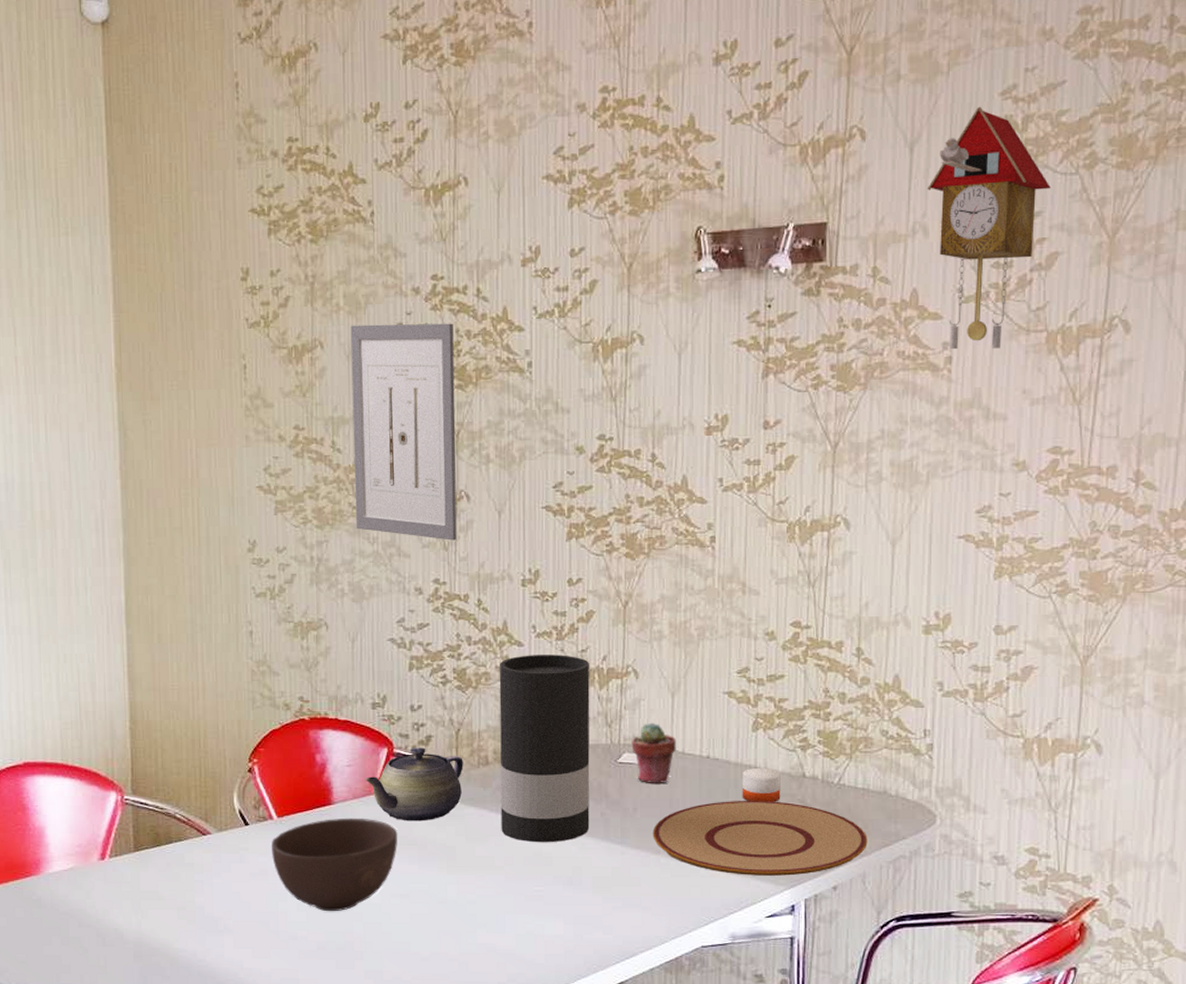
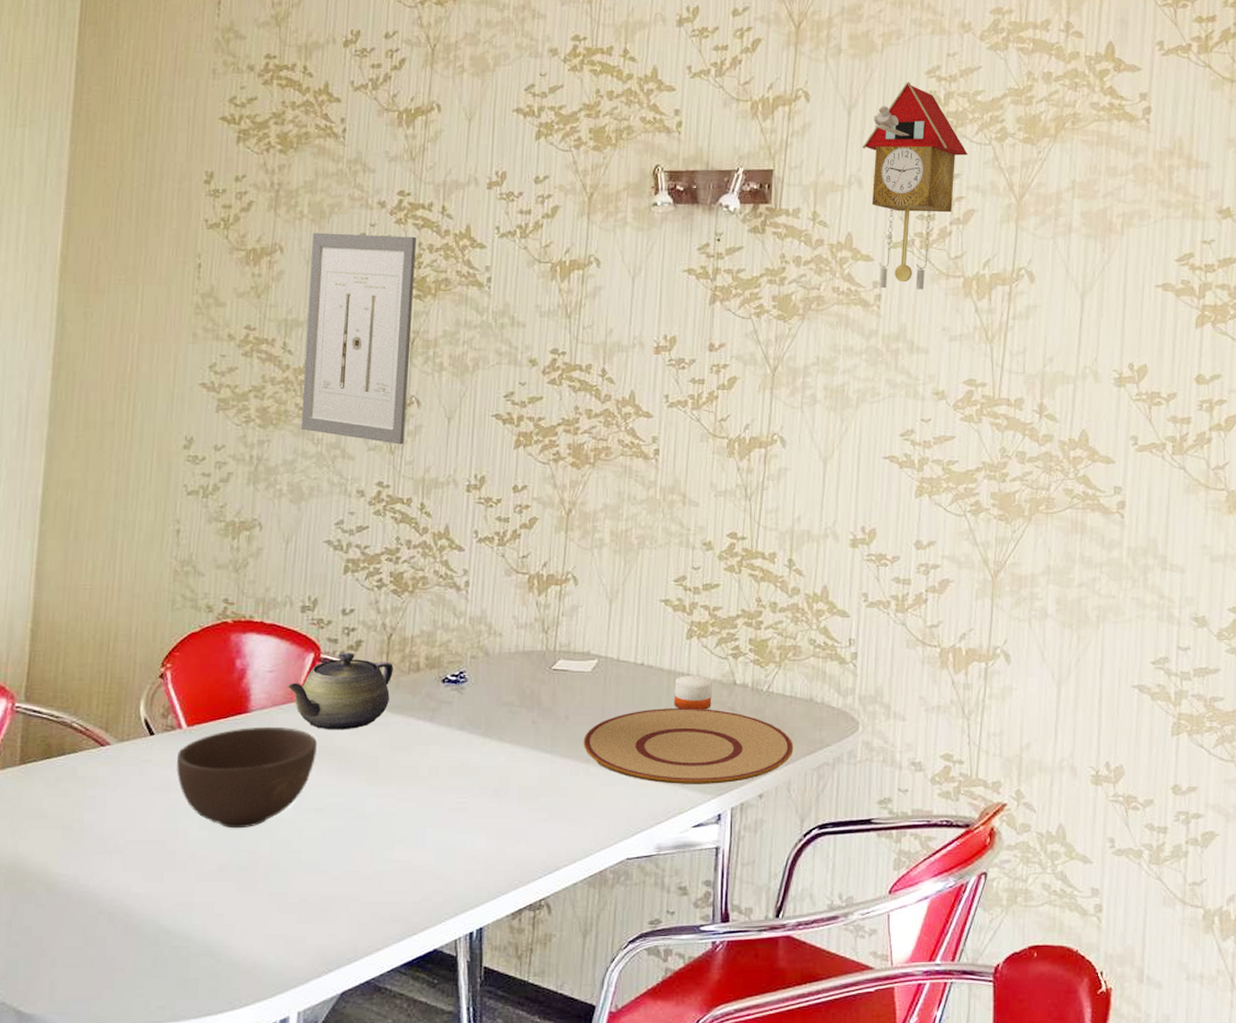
vase: present [499,655,590,843] -> none [428,560,529,752]
potted succulent: present [631,722,676,783] -> none [567,629,611,691]

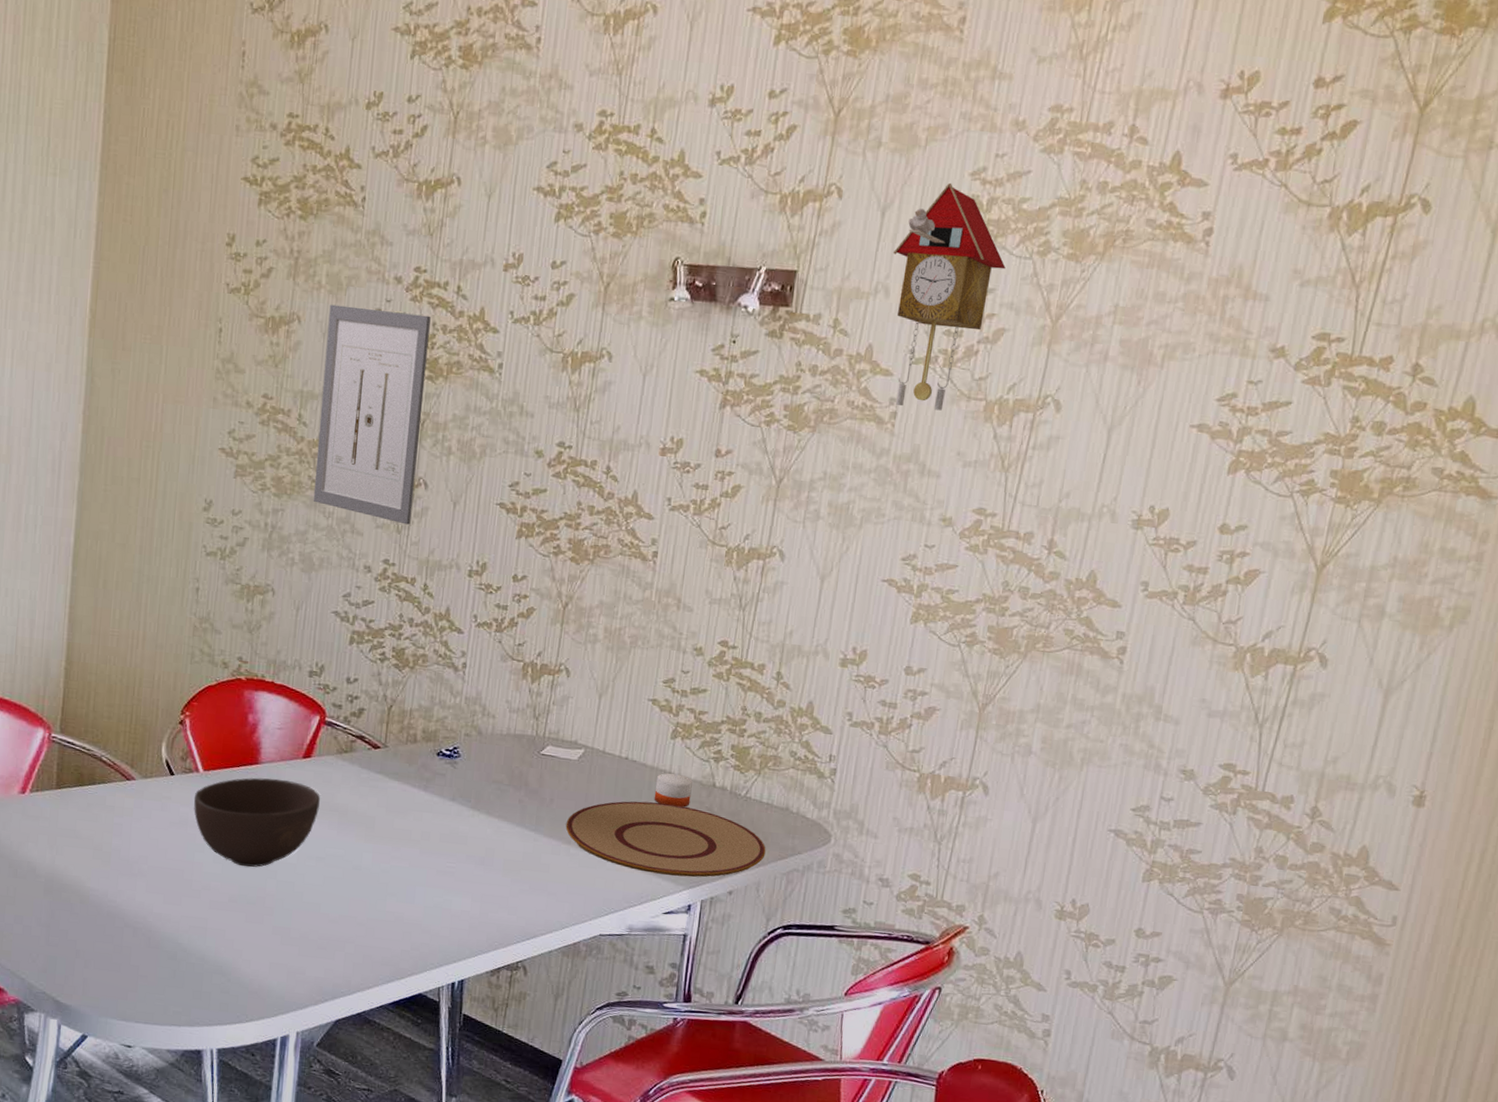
teapot: present [287,653,394,730] -> none [294,718,393,790]

